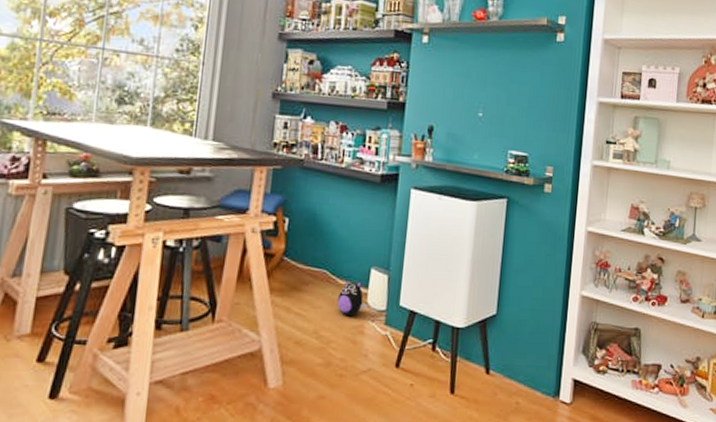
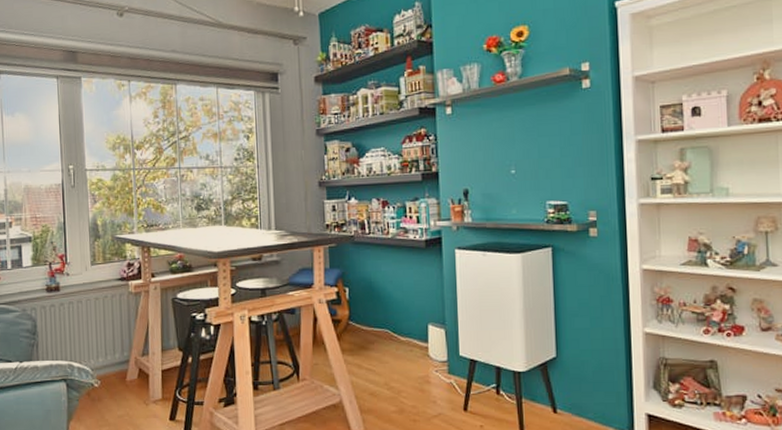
plush toy: present [336,279,367,317] -> none [401,336,429,369]

